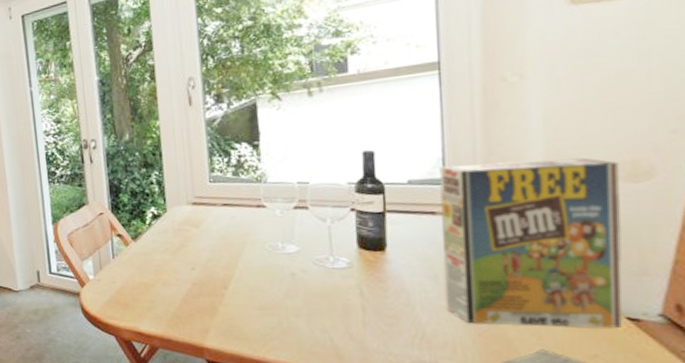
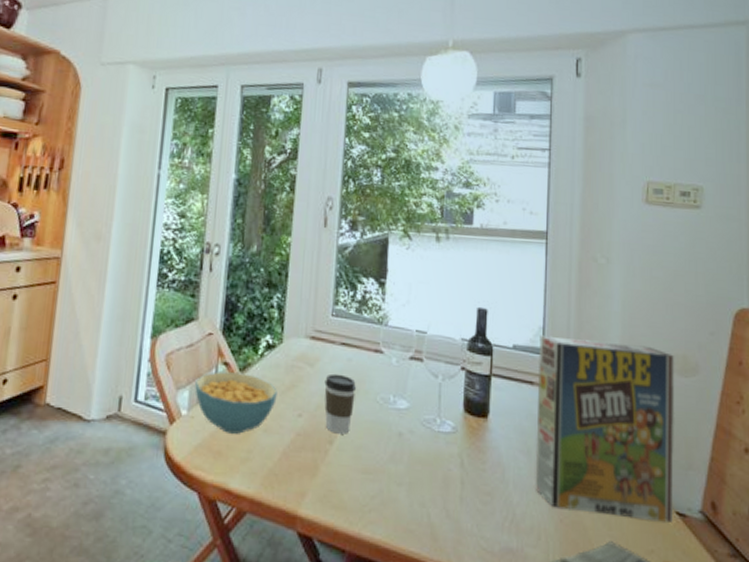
cereal bowl: none [96,241,170,289] -> present [195,371,277,434]
coffee cup: none [211,230,244,280] -> present [324,373,357,434]

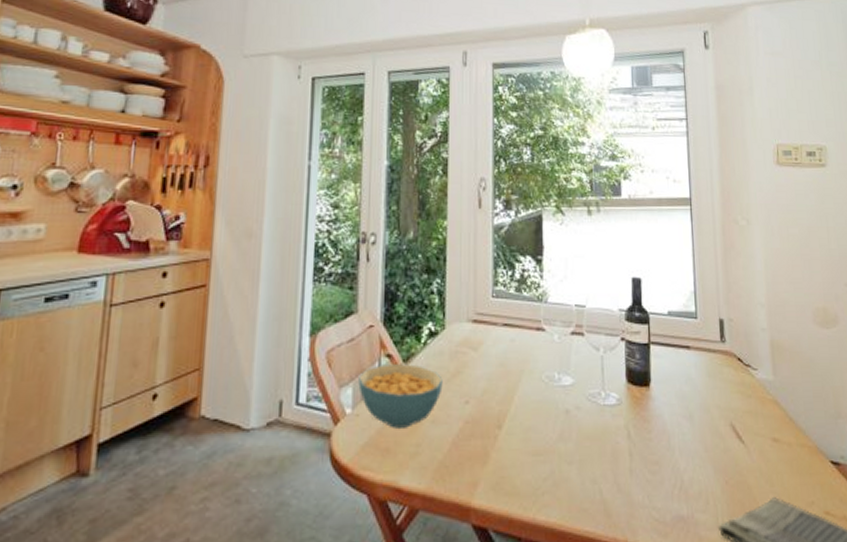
coffee cup: present [324,373,357,434] -> none [489,356,522,418]
cereal box: present [535,335,675,522] -> none [692,299,828,473]

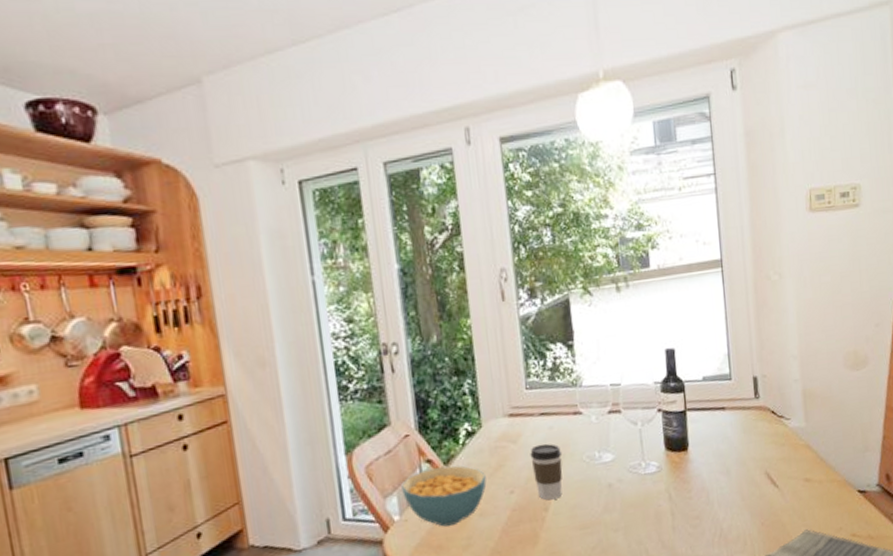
coffee cup: none [489,356,522,418] -> present [530,443,563,500]

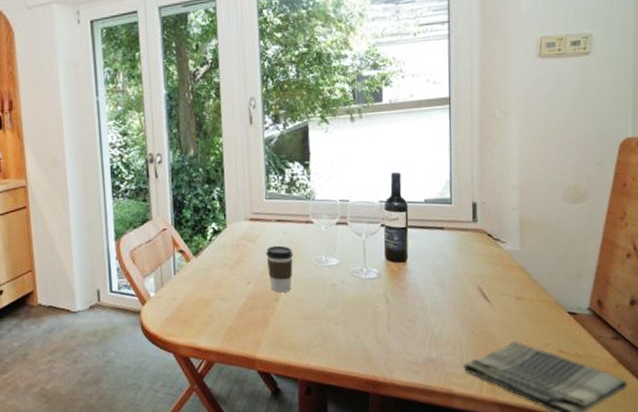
cereal bowl: present [401,465,487,527] -> none [158,257,228,305]

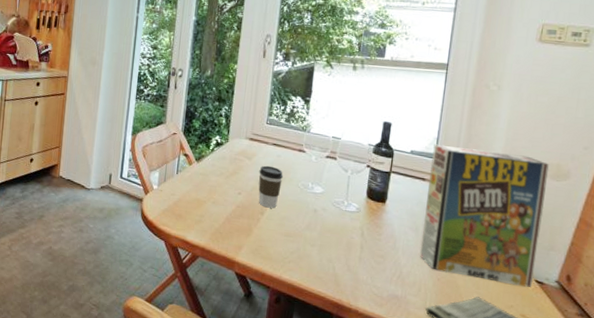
cereal box: none [447,183,567,323] -> present [419,144,550,287]

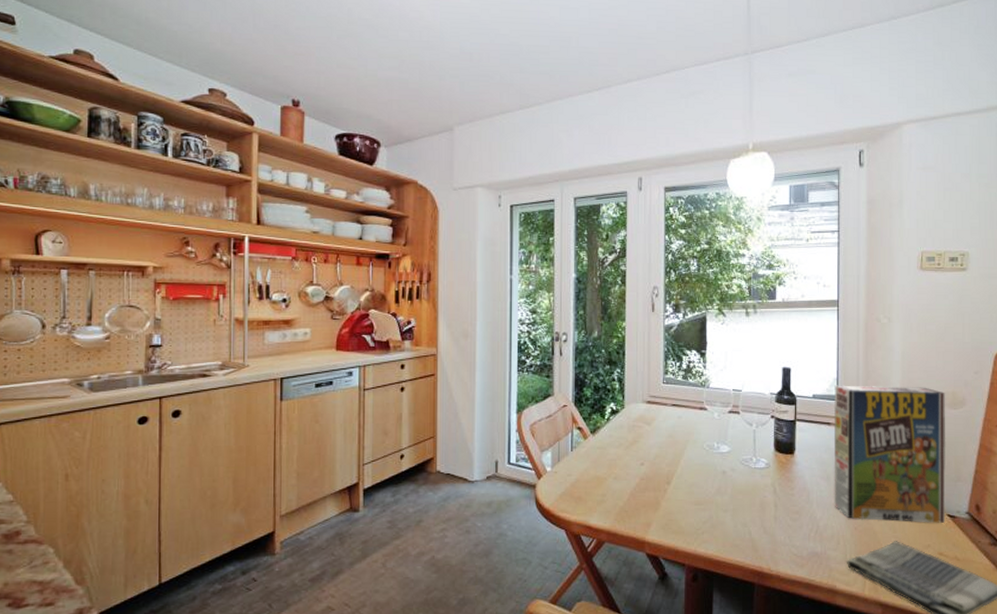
coffee cup: present [258,165,284,209] -> none [660,429,687,476]

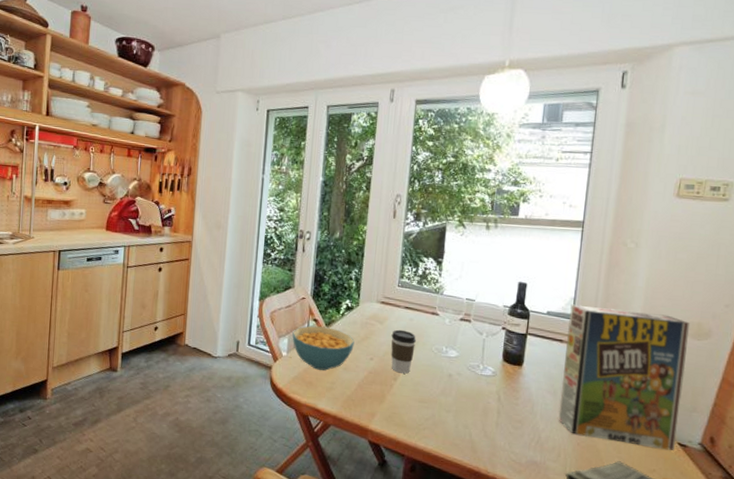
cereal bowl: none [556,435,623,483] -> present [292,326,355,371]
coffee cup: none [660,429,687,476] -> present [391,329,417,374]

